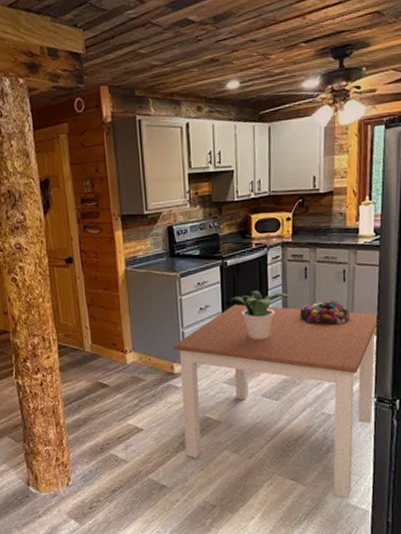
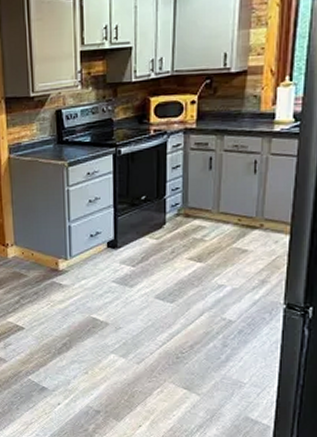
dining table: present [174,304,379,499] -> none [59,197,294,412]
potted plant: present [229,290,290,340] -> none [122,181,192,237]
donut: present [300,299,351,325] -> none [202,194,260,222]

